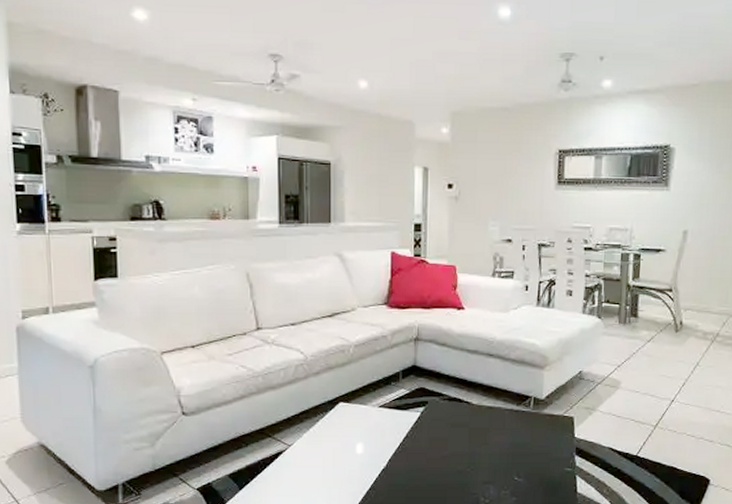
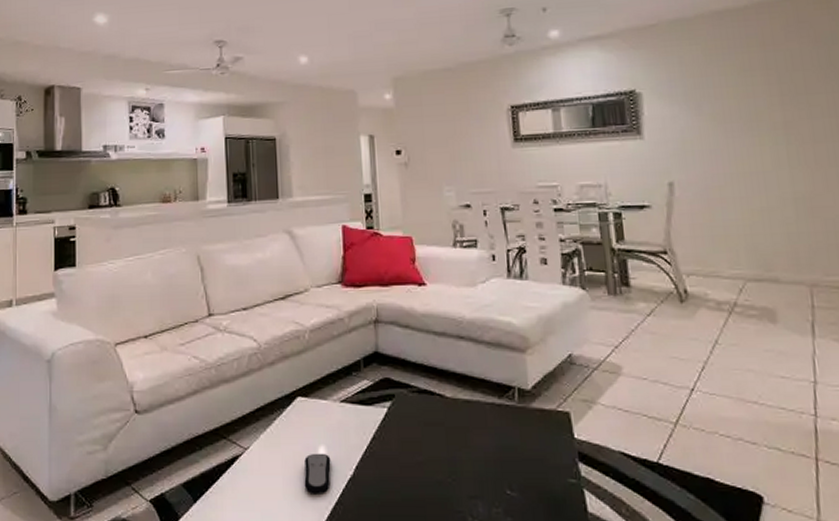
remote control: none [342,449,367,482] -> present [304,453,331,494]

